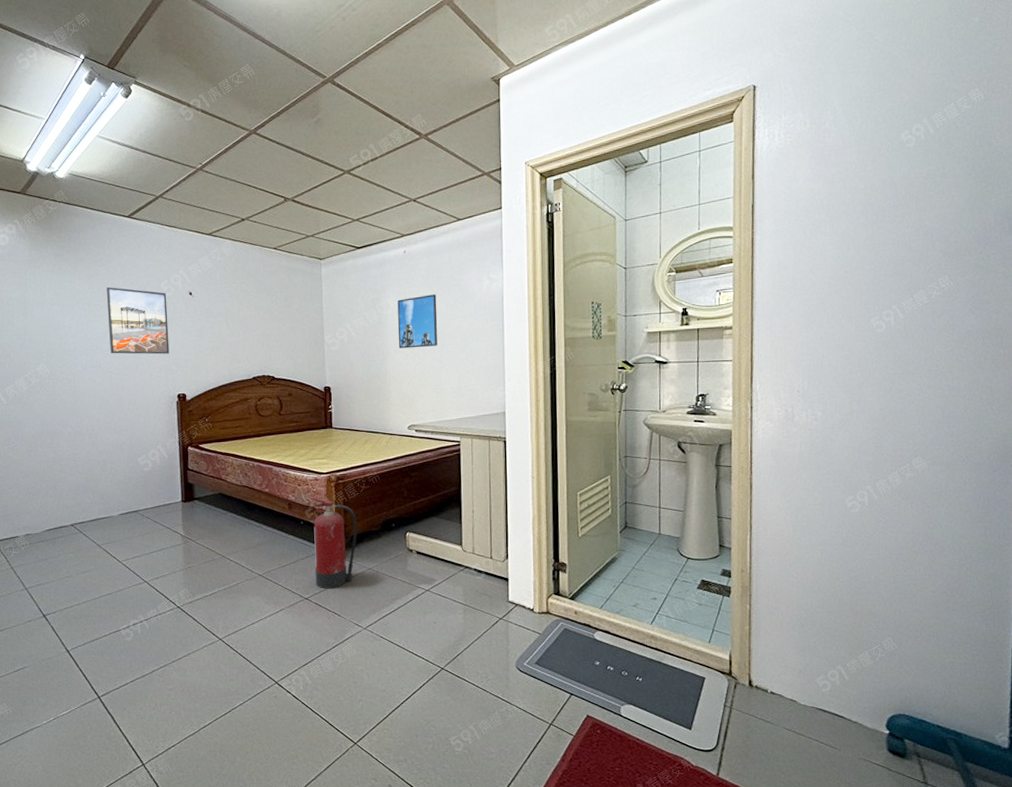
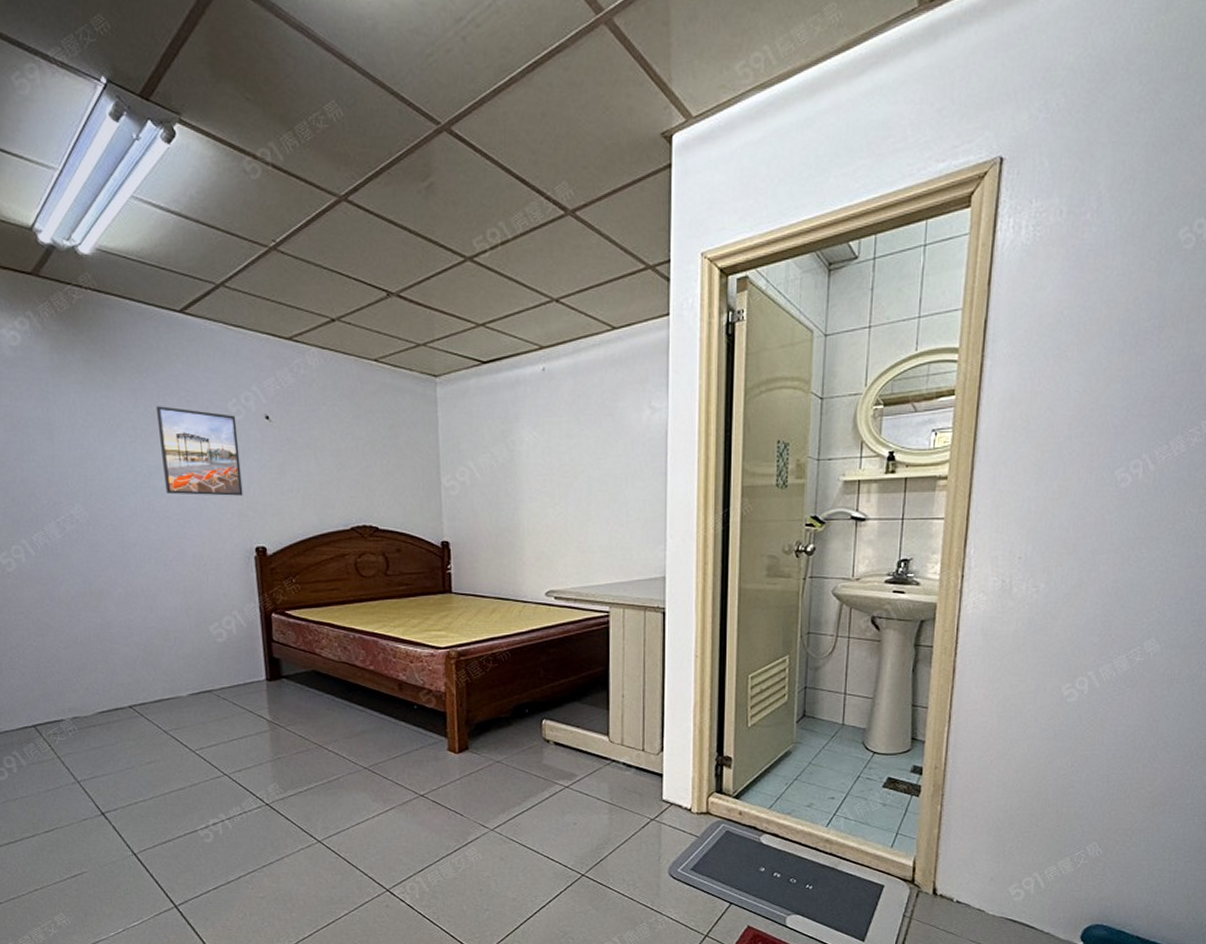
fire extinguisher: present [308,497,357,589] -> none [423,676,483,785]
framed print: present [397,294,438,349] -> none [533,426,584,495]

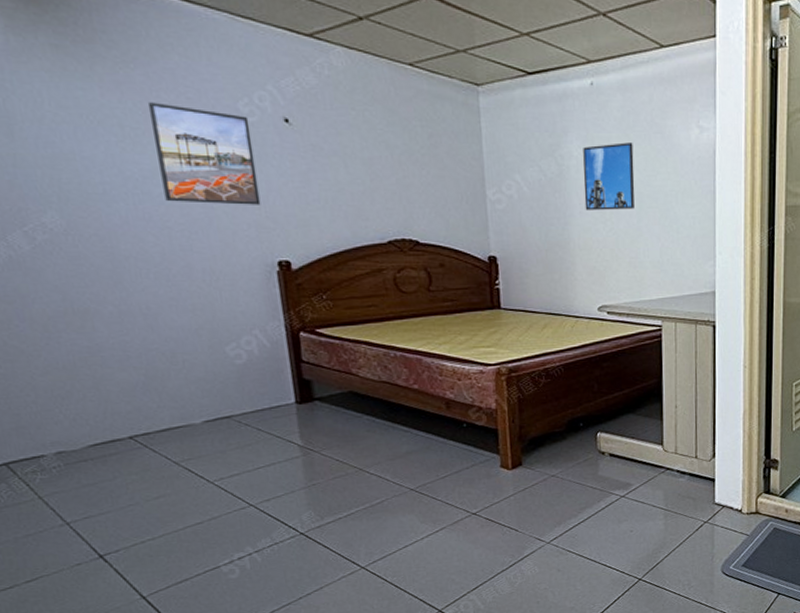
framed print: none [533,426,584,495] -> present [583,142,635,211]

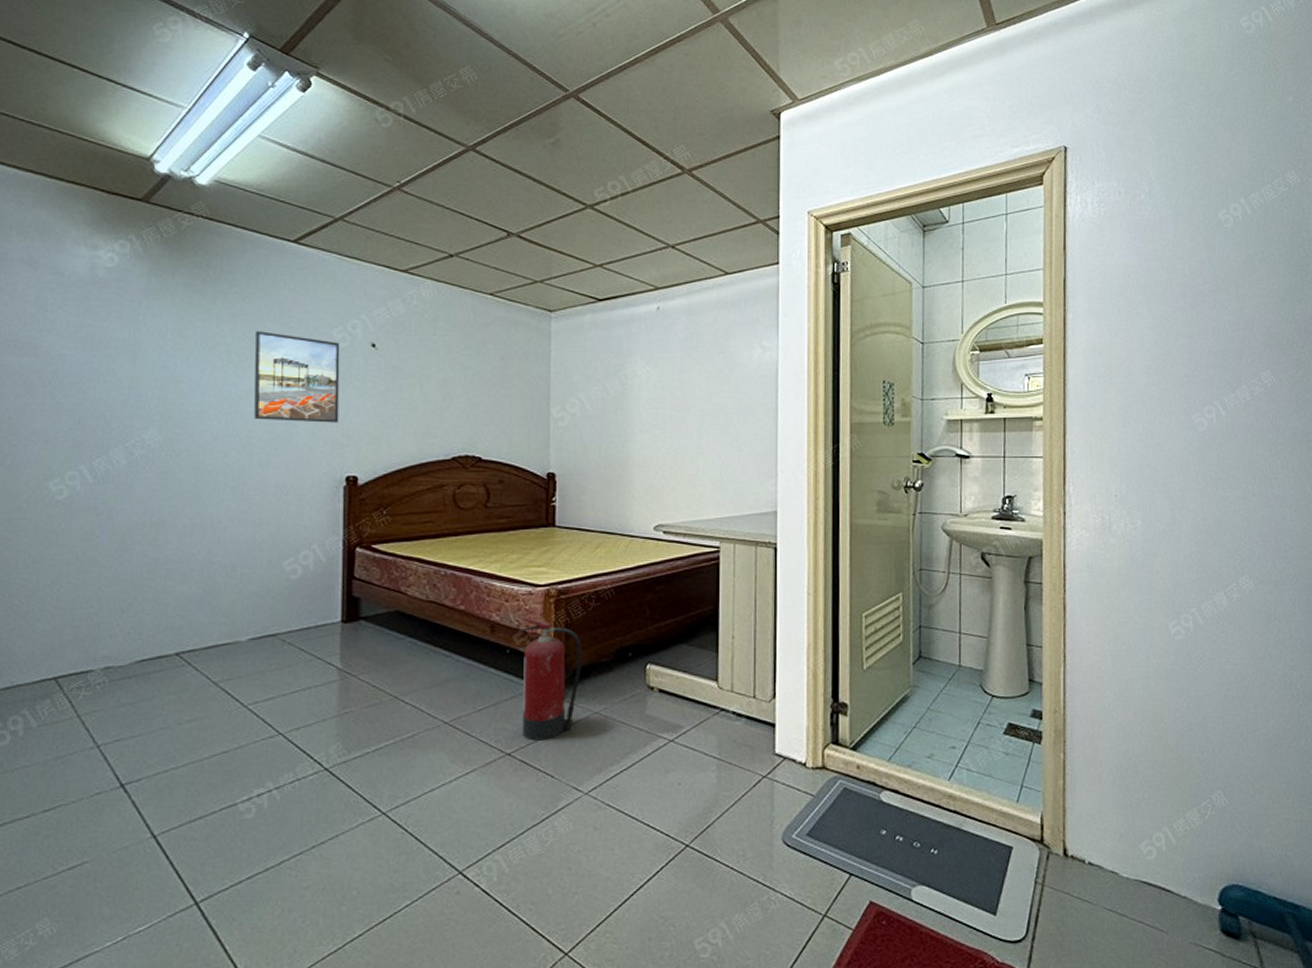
fire extinguisher: none [472,394,536,502] -> present [518,617,581,741]
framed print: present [583,142,635,211] -> none [645,362,696,428]

